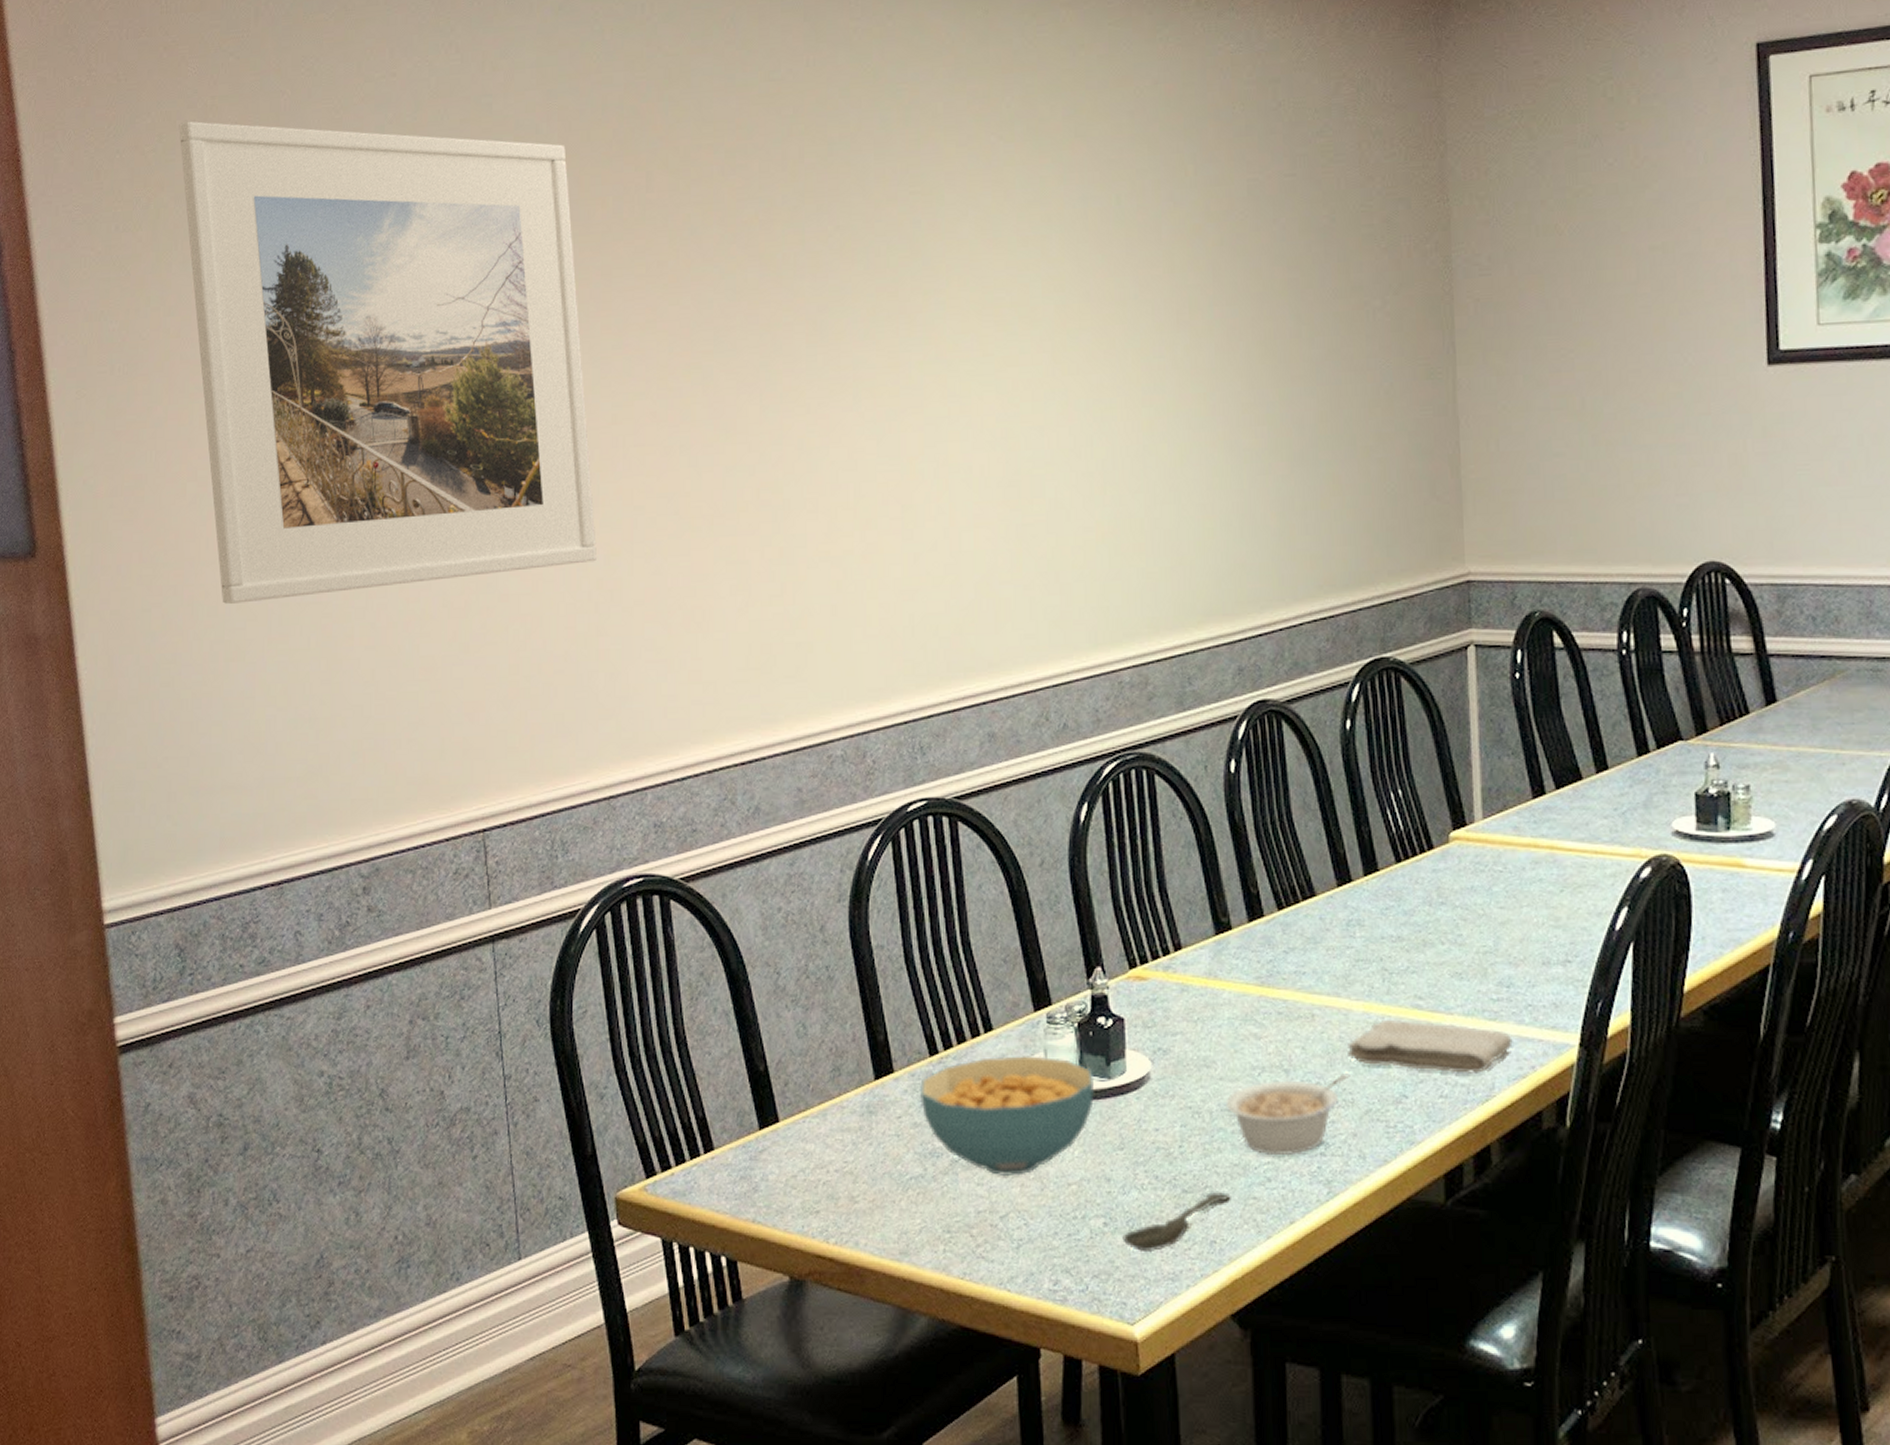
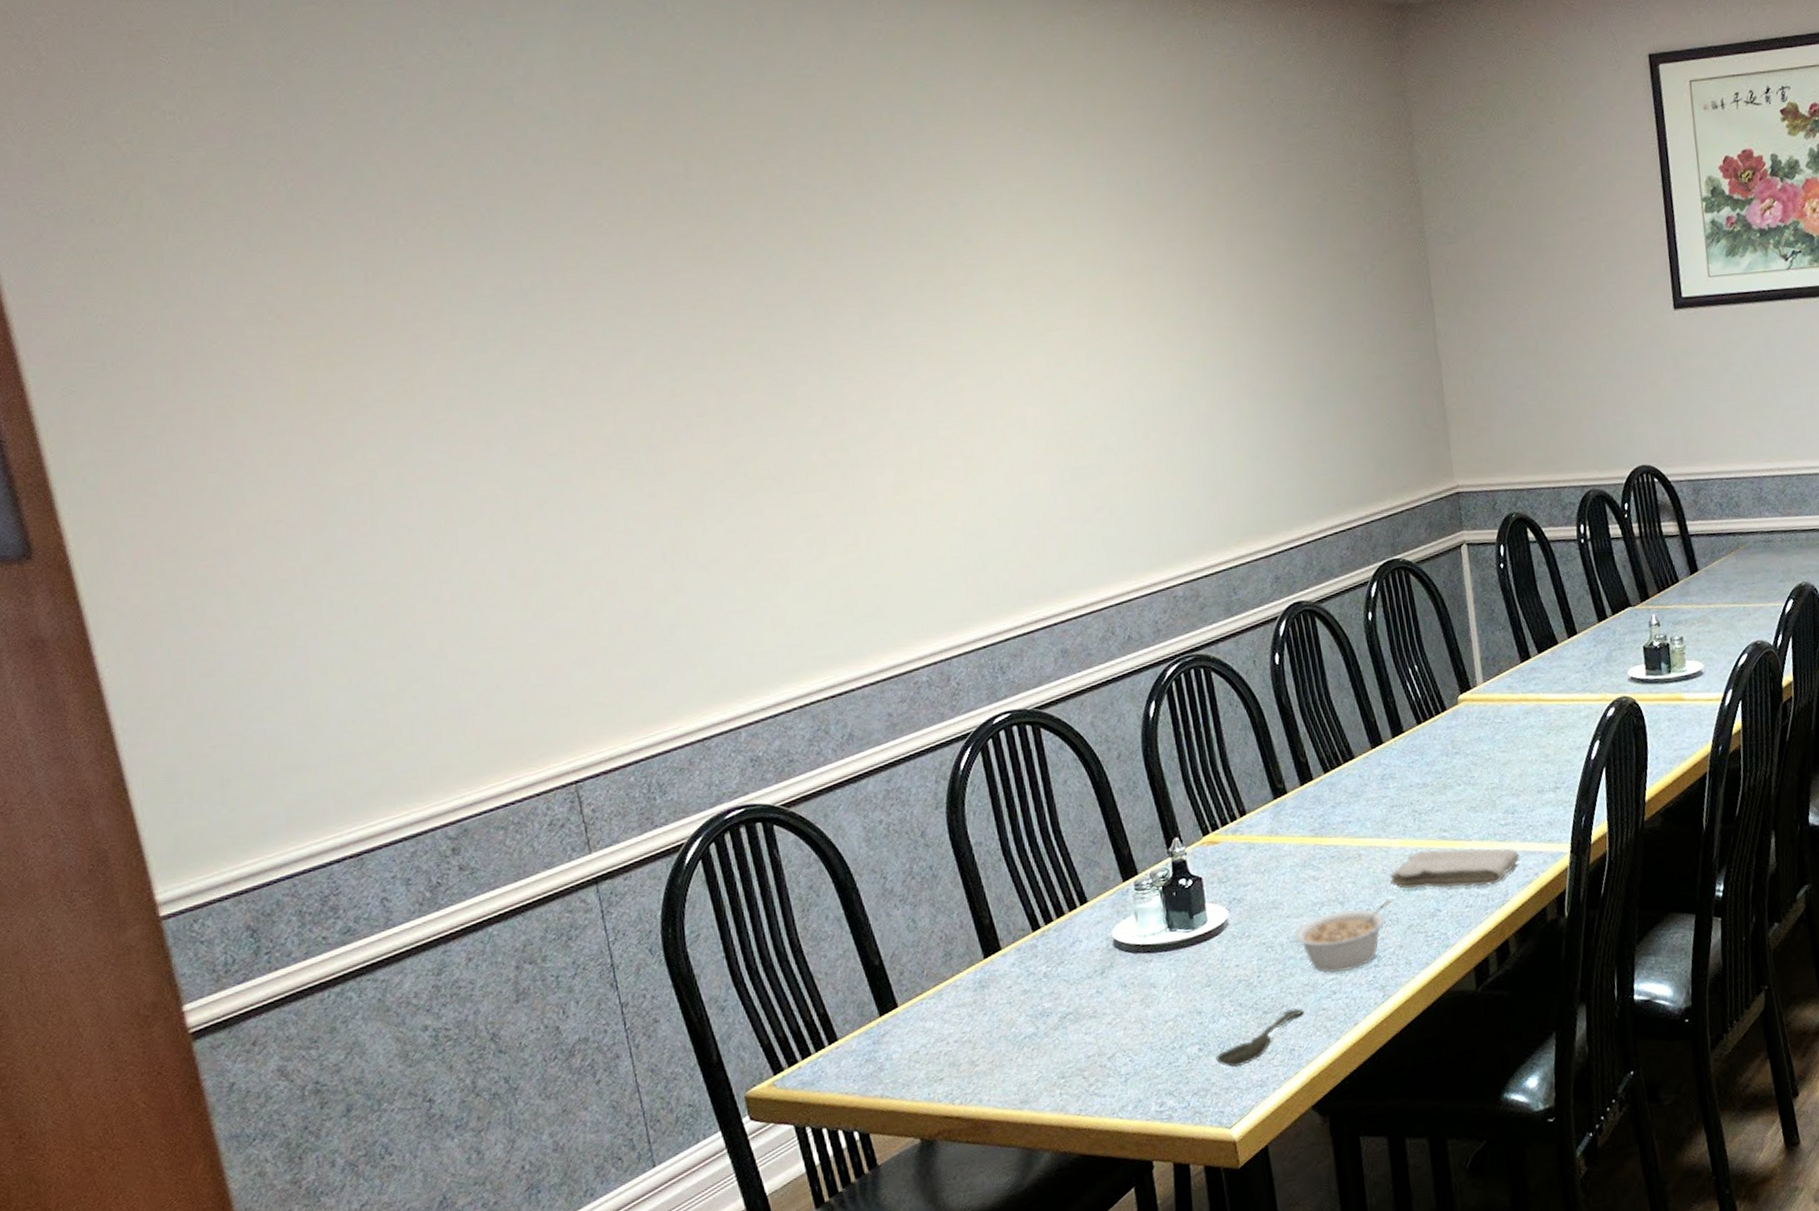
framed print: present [179,121,598,604] -> none [155,111,669,591]
cereal bowl: present [920,1056,1095,1177] -> none [1026,918,1181,1024]

